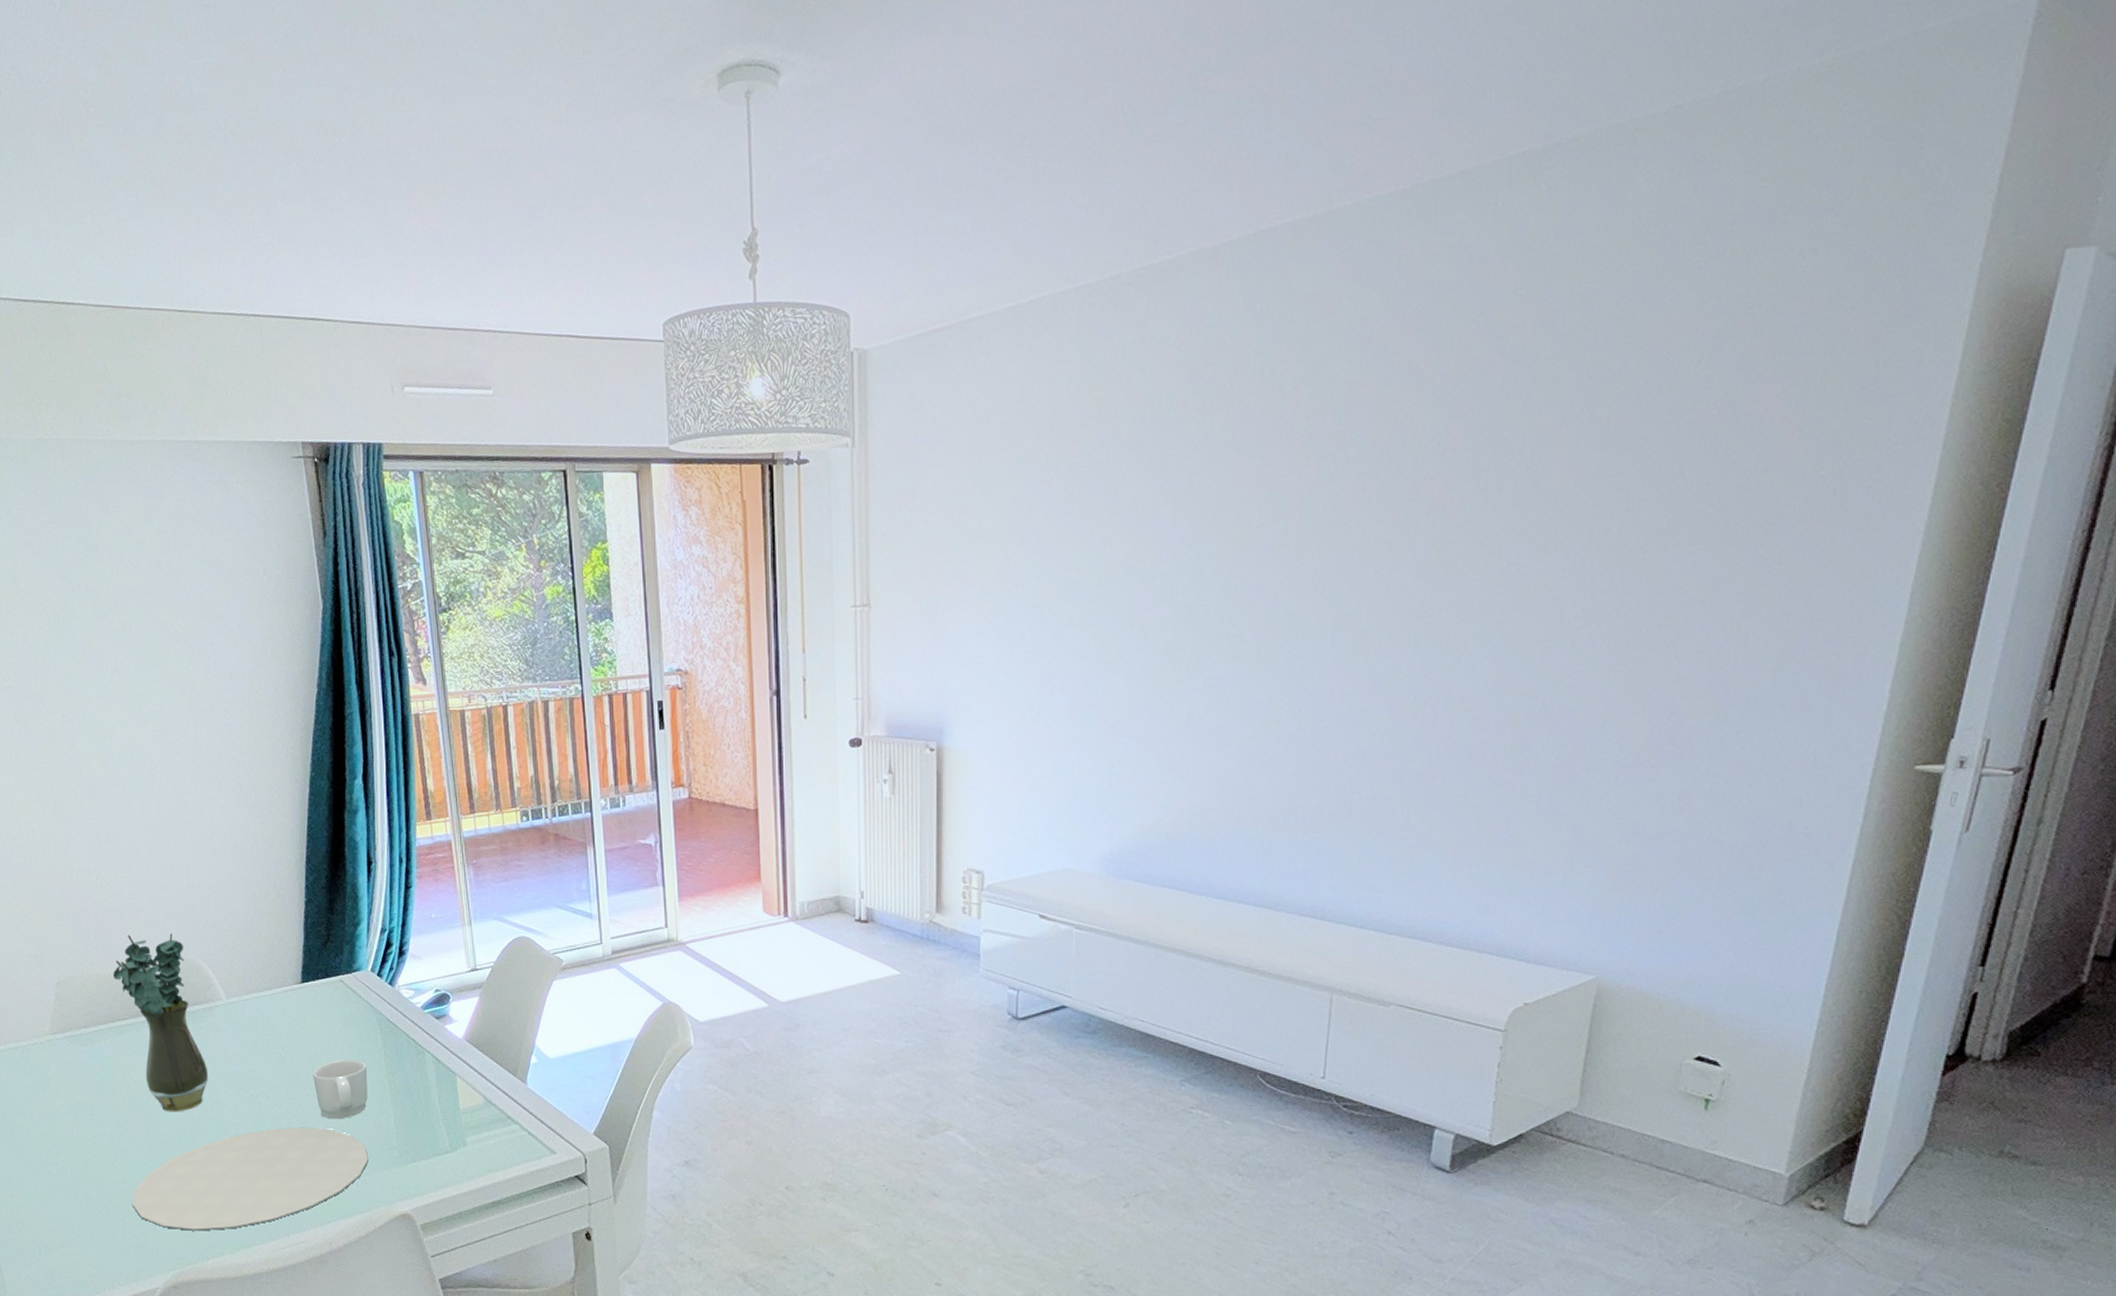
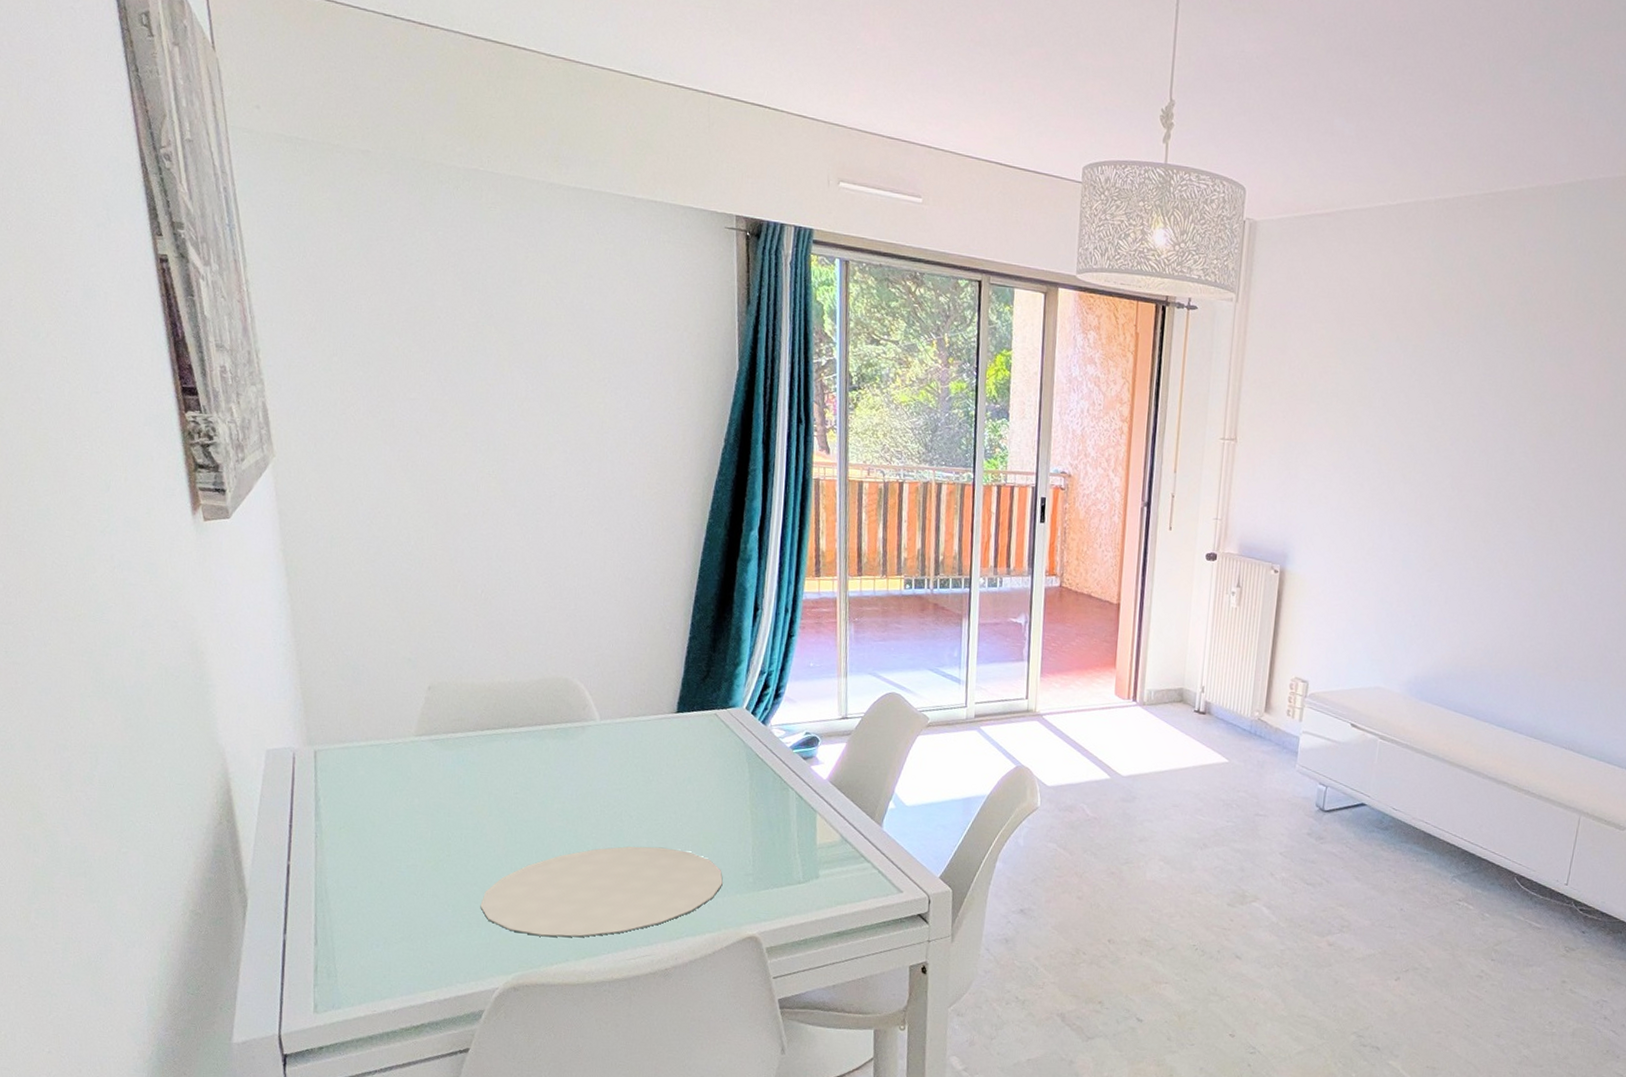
vase: present [113,933,209,1112] -> none [487,648,574,822]
mug: present [313,1060,368,1120] -> none [677,788,731,844]

